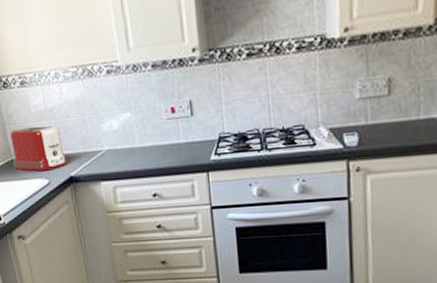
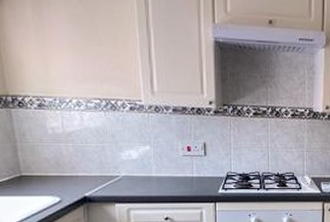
toaster: present [10,126,67,172] -> none [21,147,82,189]

